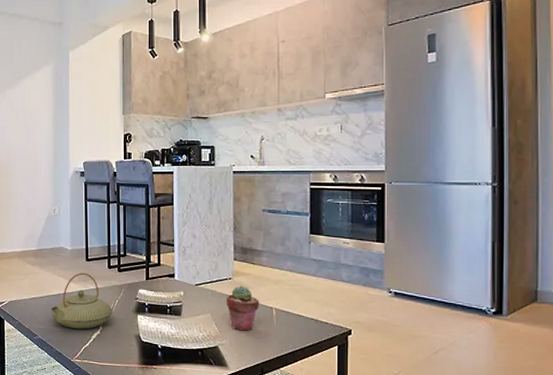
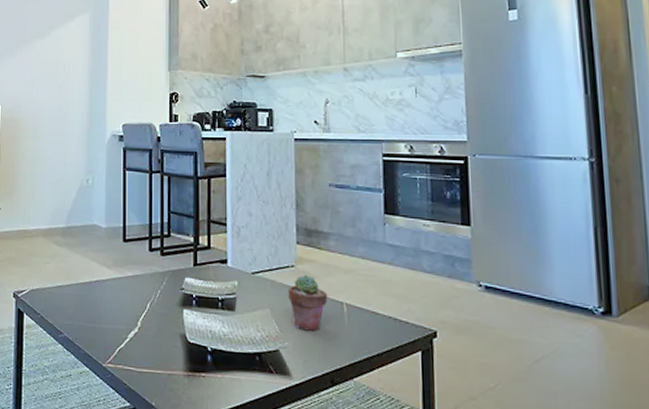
teapot: present [51,273,113,329] -> none [80,256,154,326]

